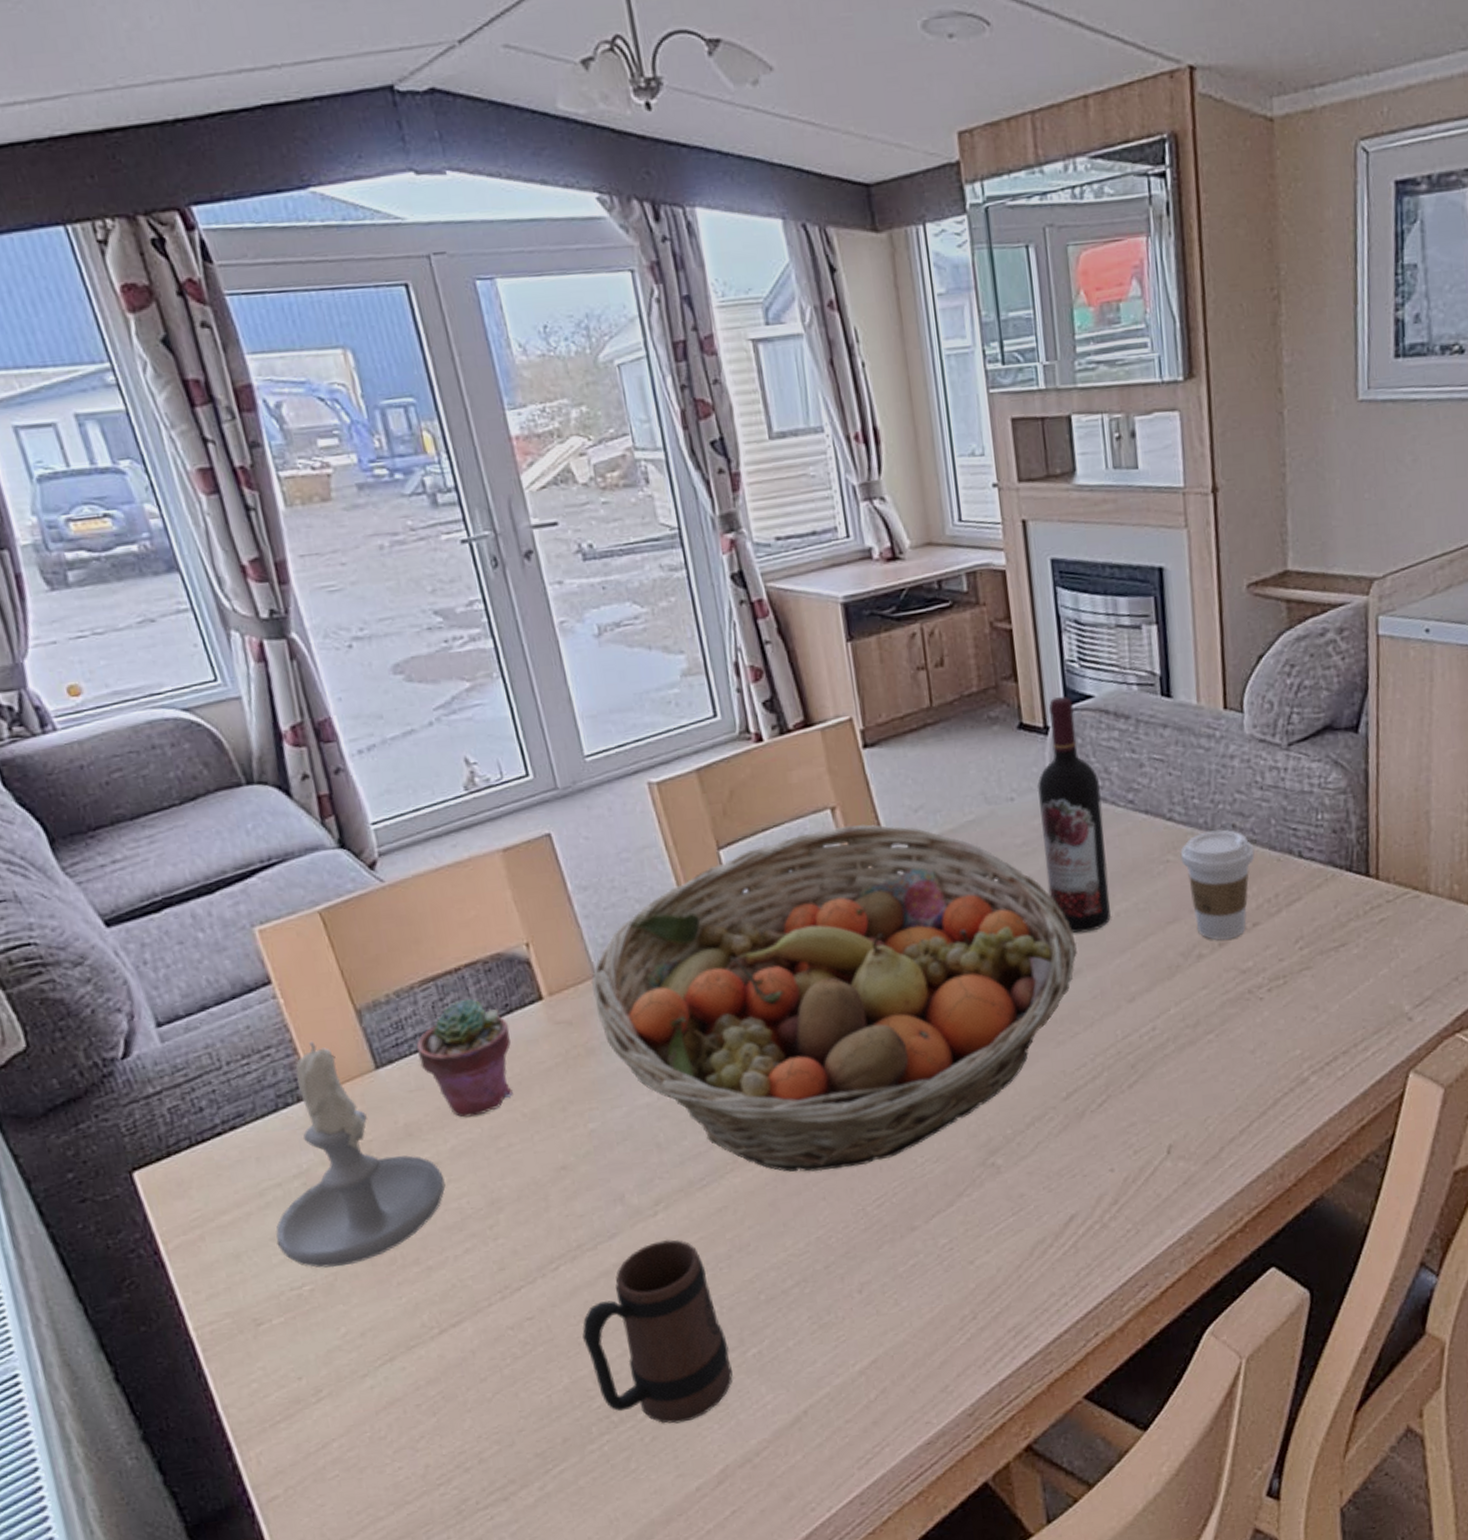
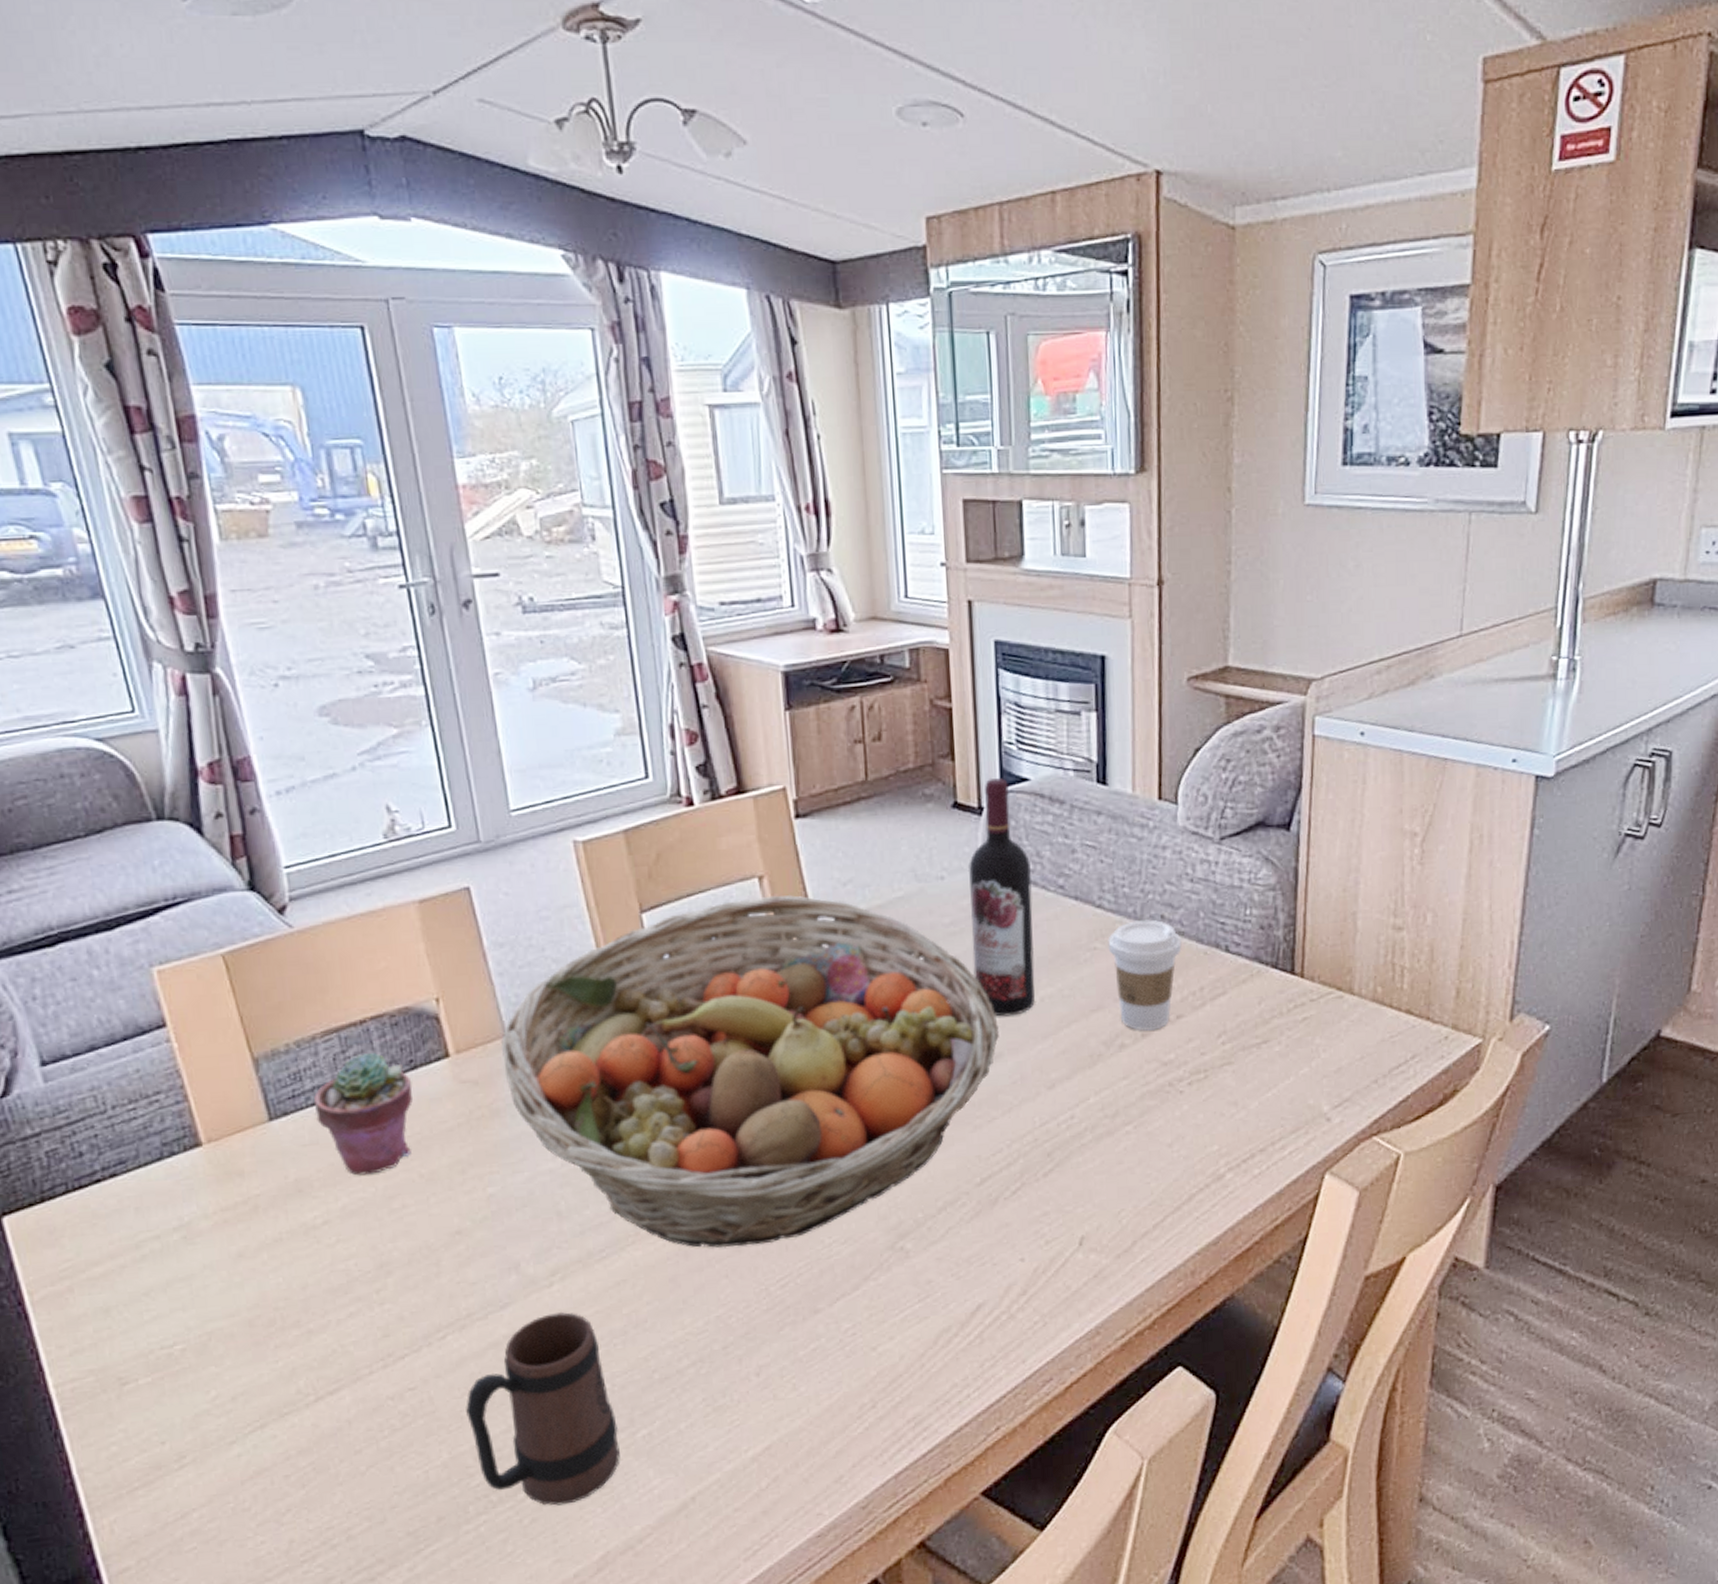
candle: present [276,1042,446,1268] -> none [150,1089,333,1327]

